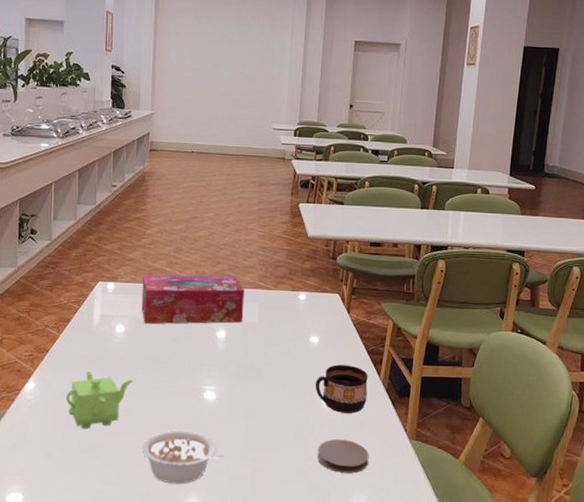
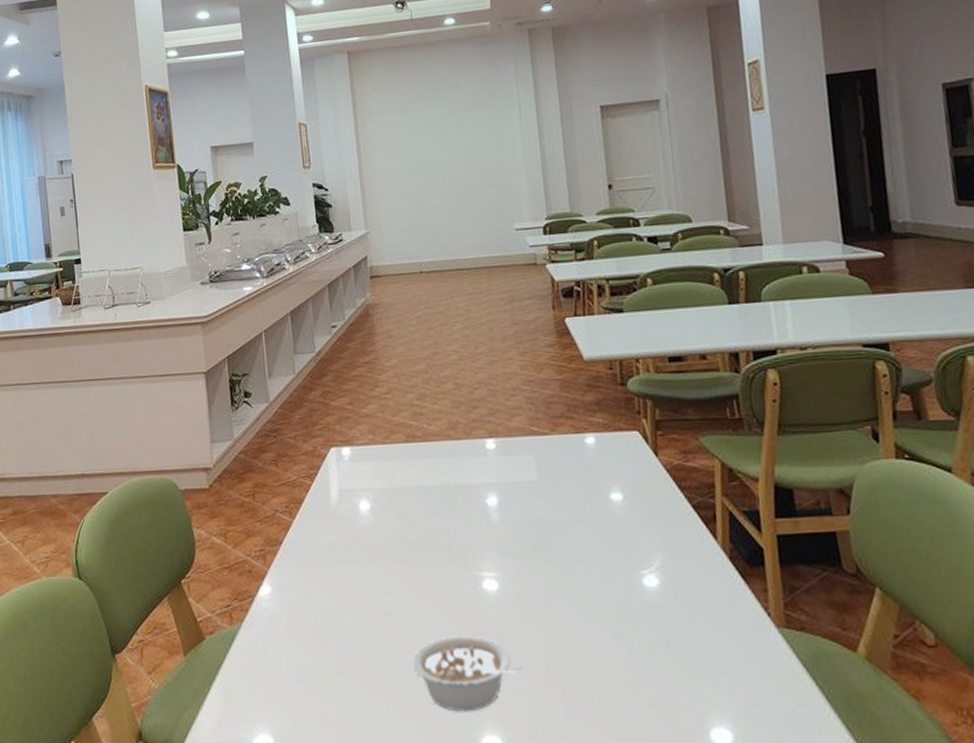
teapot: present [65,371,133,429] -> none [309,565,390,642]
tissue box: present [141,275,245,324] -> none [383,422,518,497]
cup: present [315,364,368,413] -> none [628,527,705,596]
coaster: present [317,439,369,473] -> none [648,633,725,683]

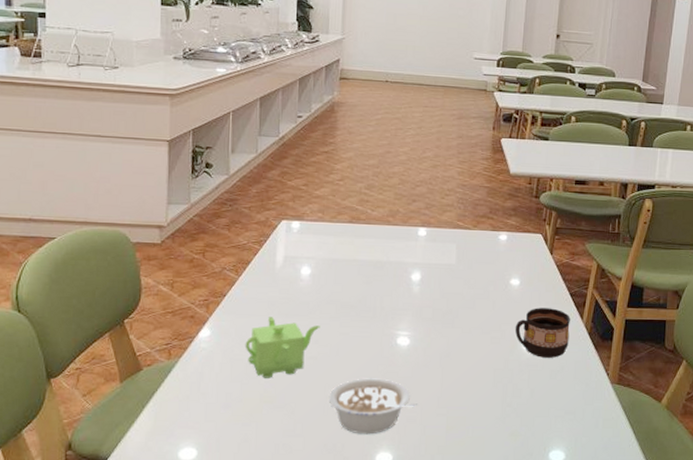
teapot: none [309,565,390,642] -> present [245,317,320,378]
cup: none [628,527,705,596] -> present [515,308,570,358]

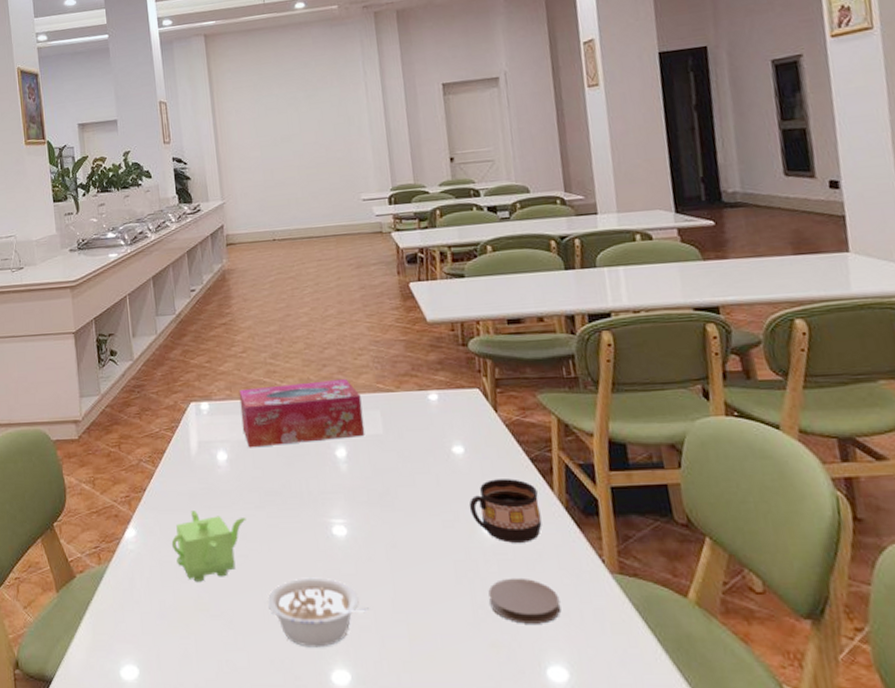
tissue box: none [329,213,442,266] -> present [239,379,365,448]
coaster: none [516,384,570,419] -> present [488,577,561,624]

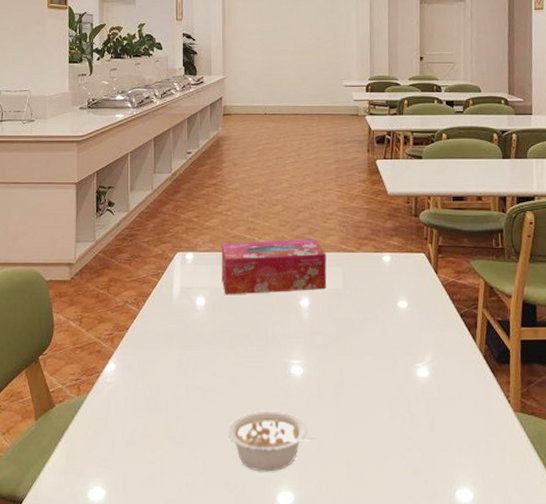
teapot: present [171,511,246,582] -> none [147,349,216,413]
cup: present [469,479,542,543] -> none [407,330,464,384]
coaster: present [488,577,561,624] -> none [416,414,473,453]

